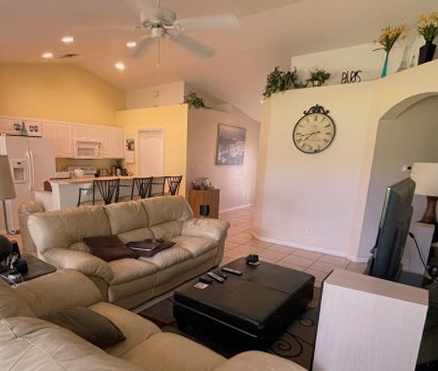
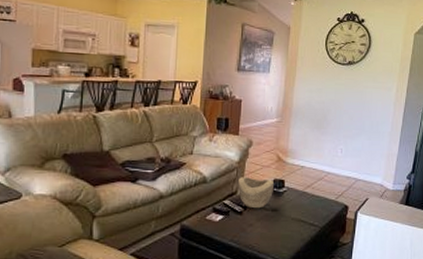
decorative bowl: none [219,253,249,279] -> present [238,177,274,209]

